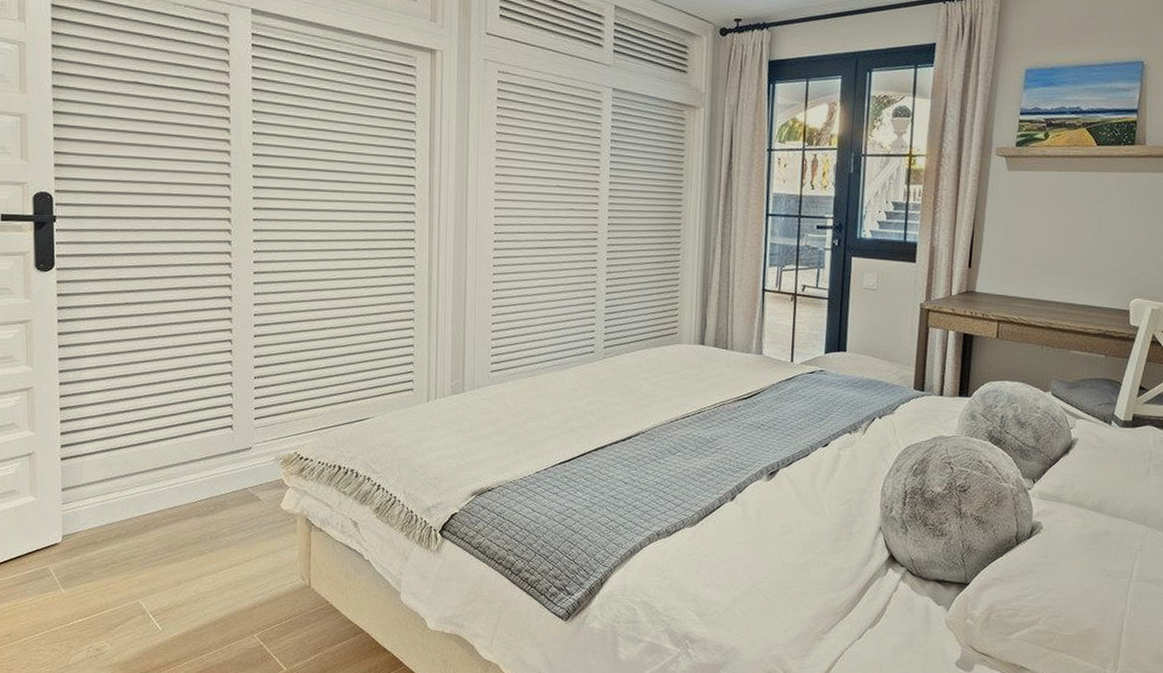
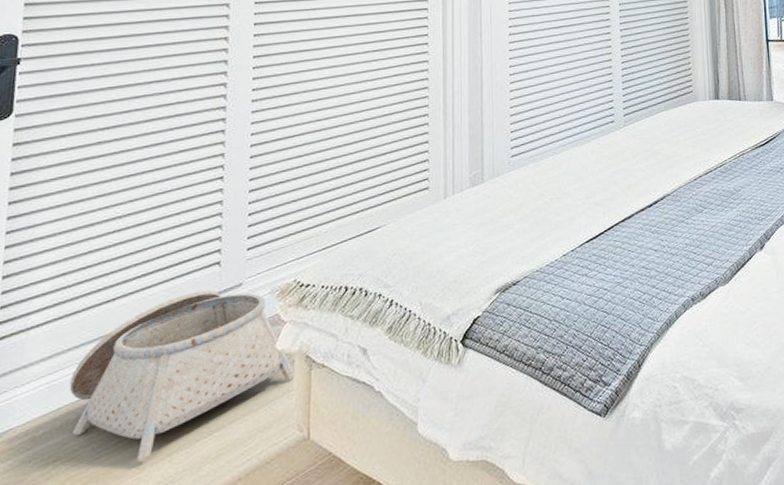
basket: none [119,447,298,576] -> present [69,290,295,460]

